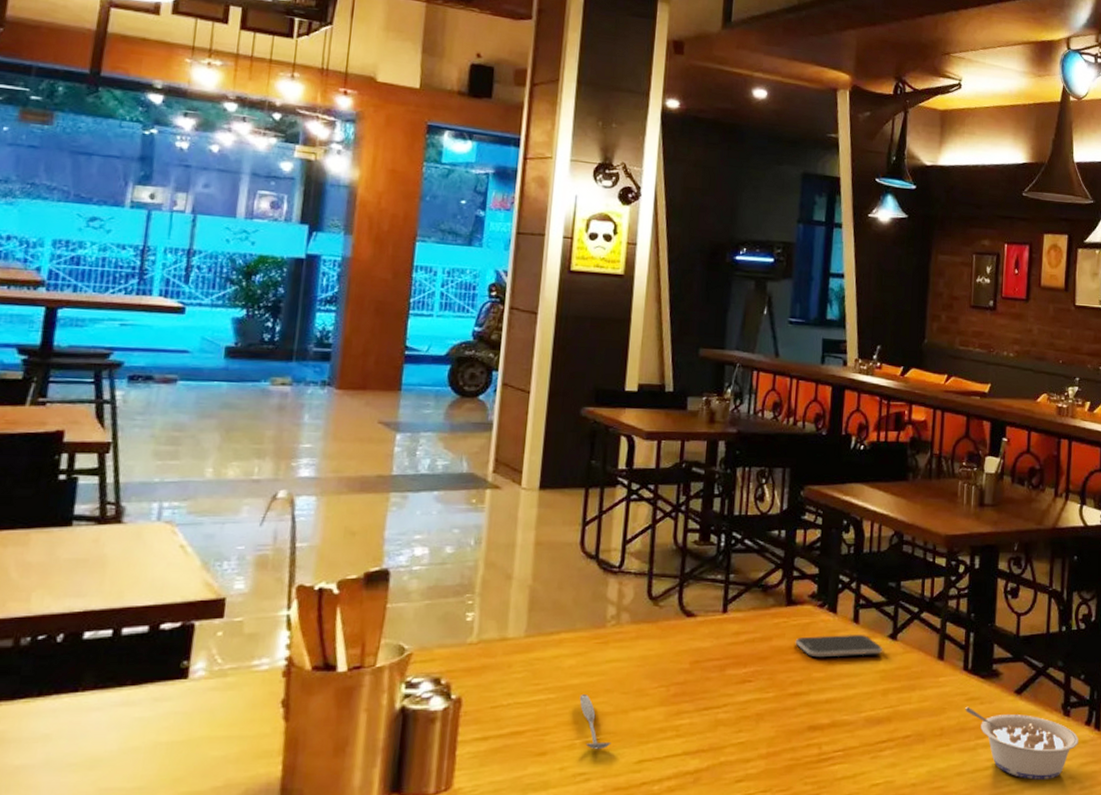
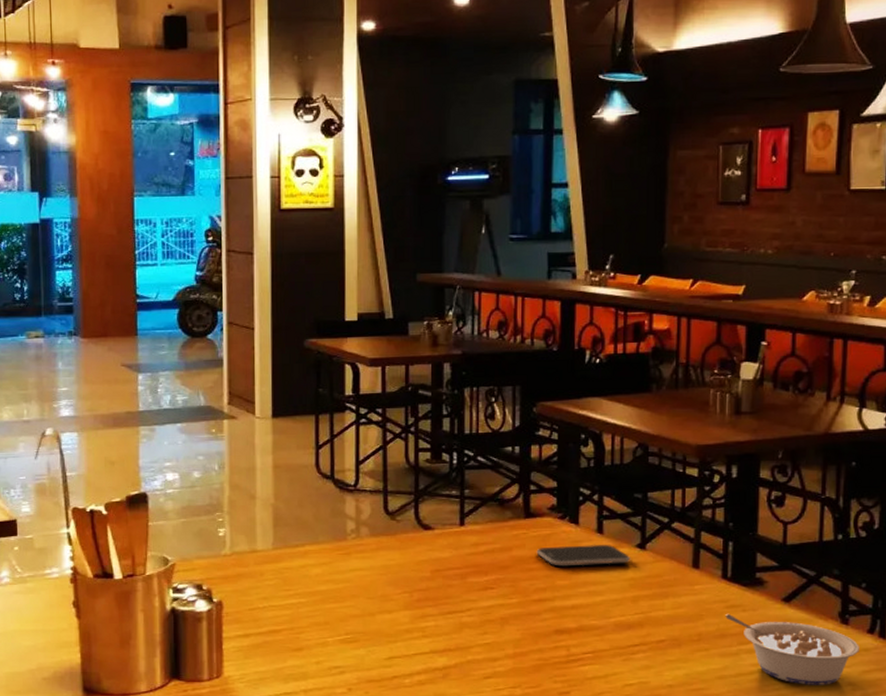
spoon: present [579,695,611,750] -> none [328,599,362,647]

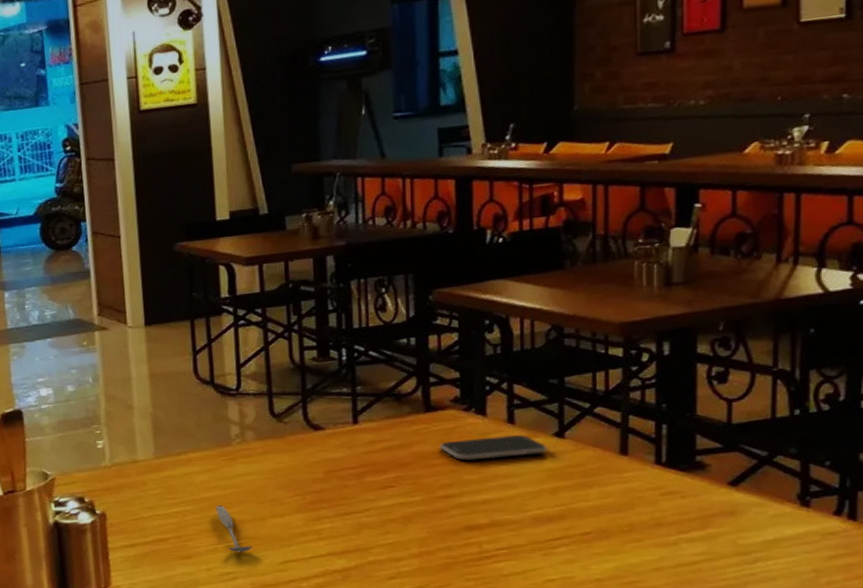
spoon: none [328,599,362,647] -> present [215,505,253,553]
legume: present [725,614,859,685] -> none [660,502,824,574]

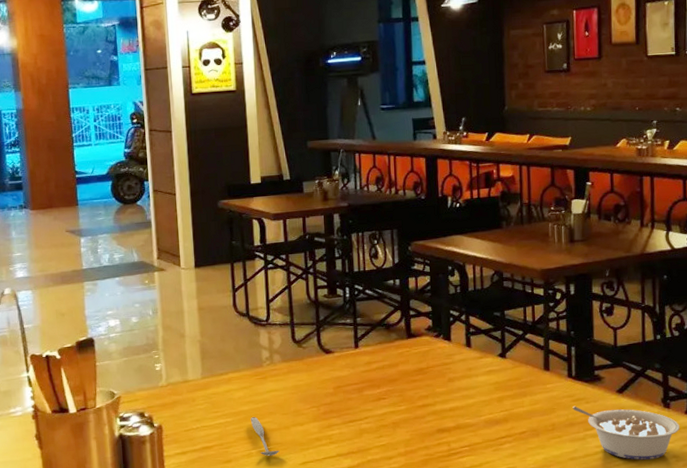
smartphone: present [439,435,548,461] -> none [418,356,495,377]
legume: none [660,502,824,574] -> present [572,406,680,460]

